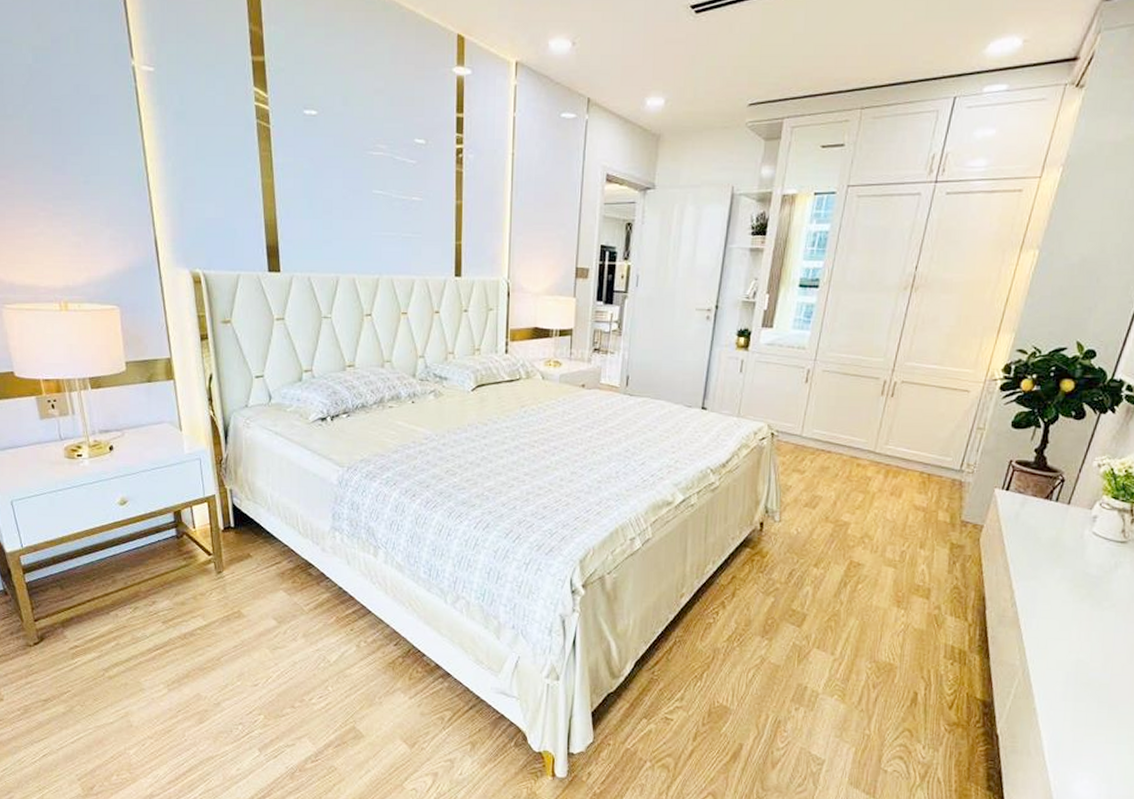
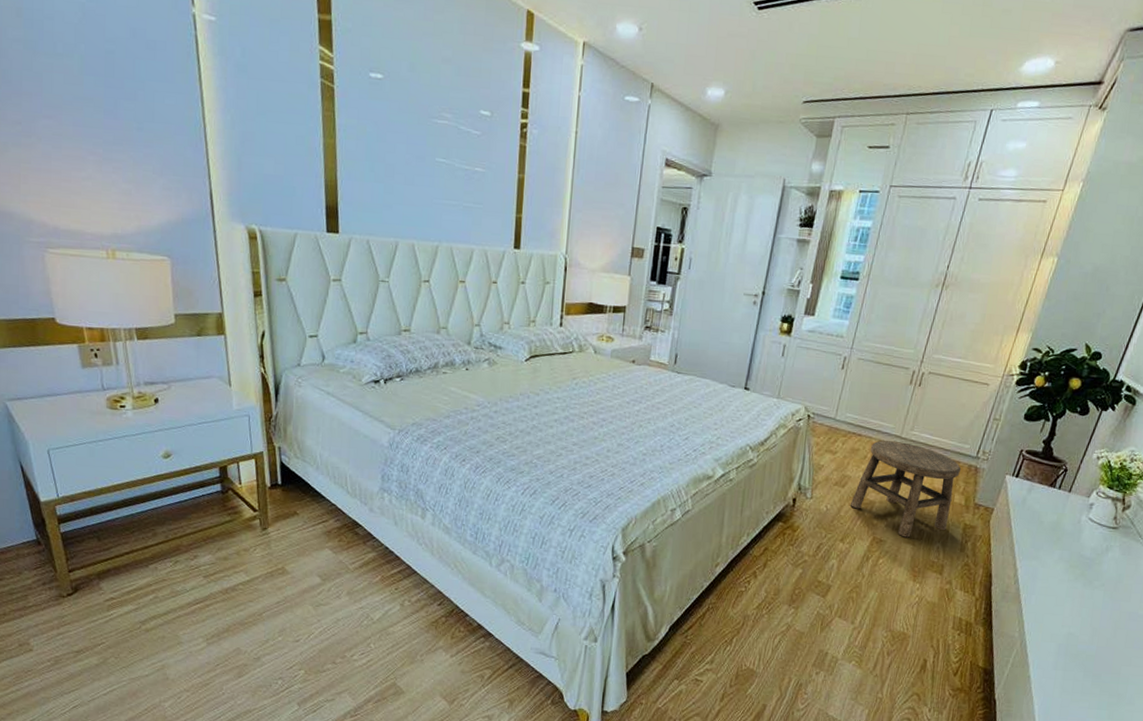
stool: none [822,456,944,560] -> present [850,440,962,538]

